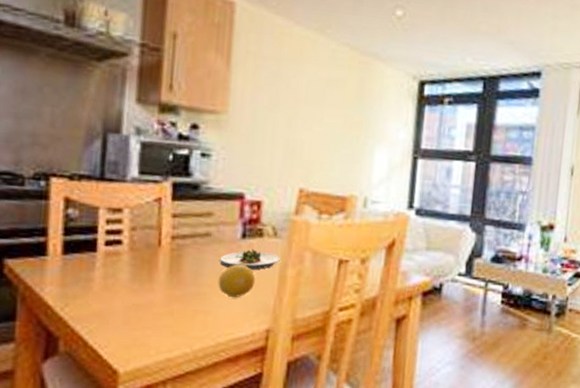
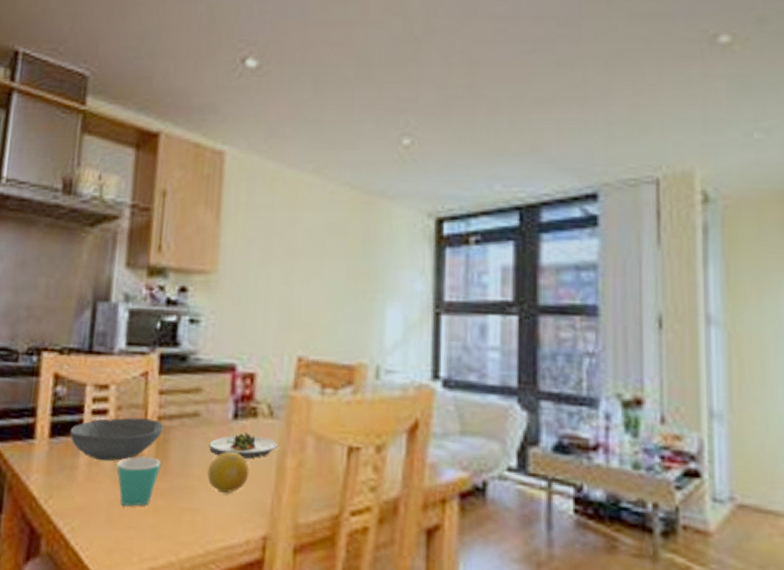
bowl: none [84,237,177,274] -> present [70,417,163,462]
mug: none [132,269,176,311] -> present [116,455,161,507]

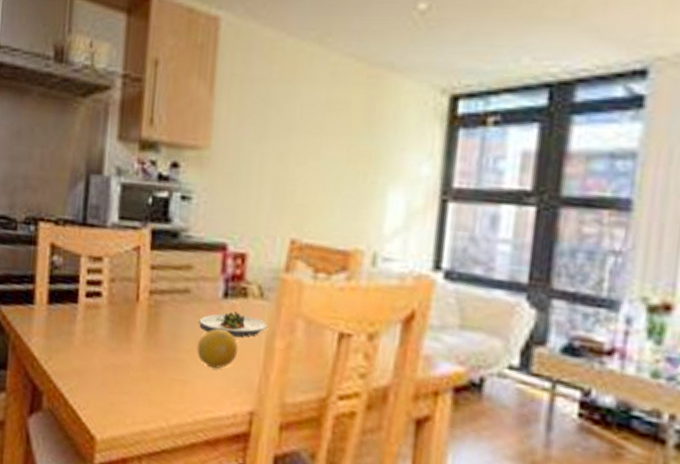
bowl: present [70,417,163,462] -> none [66,289,155,330]
mug: present [116,455,161,507] -> none [110,327,153,374]

